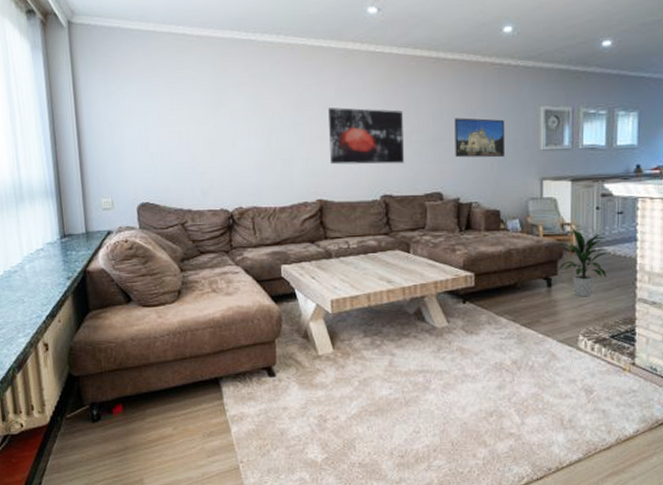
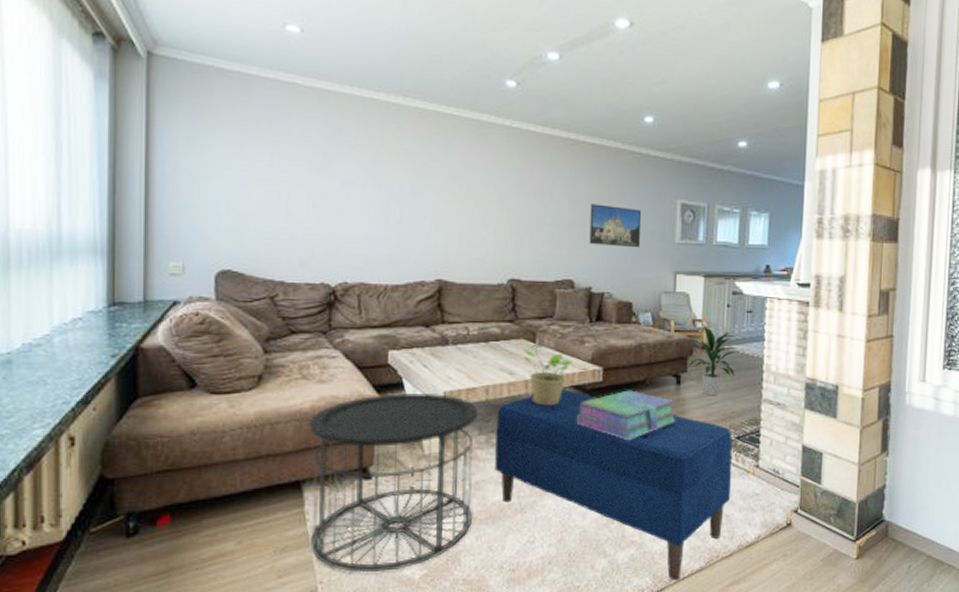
side table: none [221,301,364,455] -> present [308,392,478,573]
wall art: present [328,107,404,165] -> none [454,181,537,247]
bench: none [379,295,608,470] -> present [495,389,733,581]
potted plant: none [396,251,445,310] -> present [520,341,572,406]
stack of books: none [452,293,549,341] -> present [576,390,676,441]

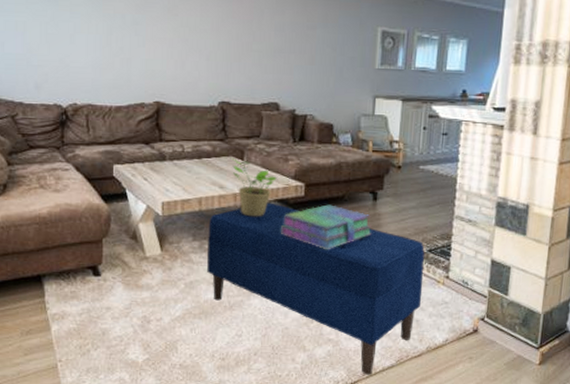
side table: present [308,392,478,573] -> none [46,202,192,355]
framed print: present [589,204,642,248] -> none [294,31,344,73]
indoor plant: present [687,324,736,396] -> none [384,145,431,212]

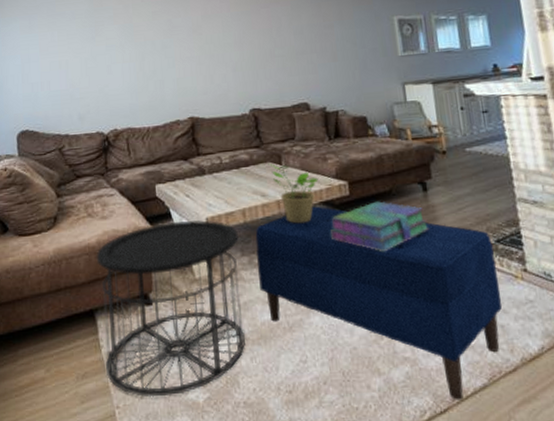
side table: none [46,202,192,355] -> present [96,219,246,398]

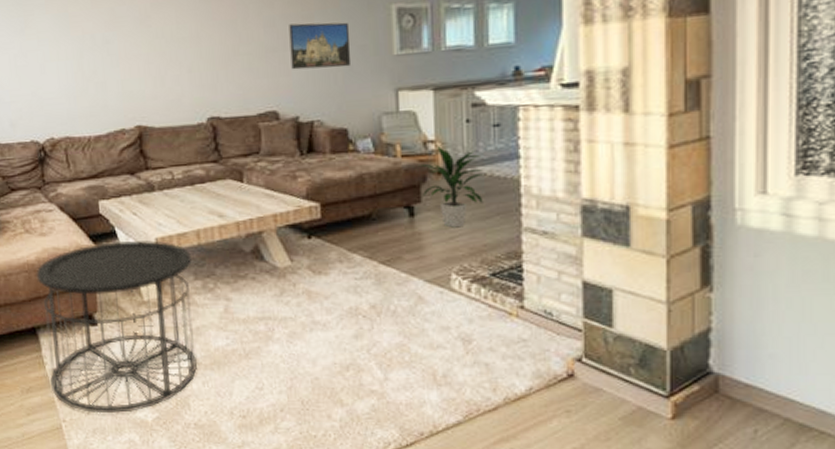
bench: present [255,206,502,400] -> none [210,229,490,435]
potted plant: present [268,164,319,224] -> none [227,181,286,248]
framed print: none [314,30,366,69] -> present [289,22,352,70]
stack of books: present [330,201,429,252] -> none [295,226,413,282]
indoor plant: none [427,129,483,200] -> present [419,145,484,228]

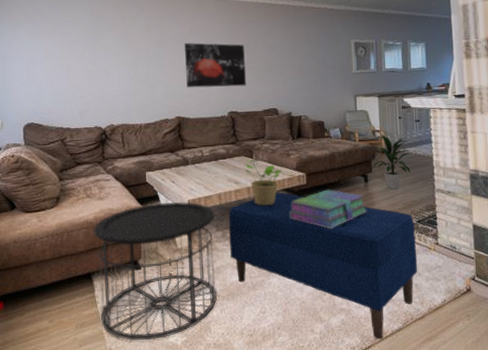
wall art: none [144,19,232,86] -> present [185,43,246,88]
bench: none [210,229,490,435] -> present [228,192,418,340]
potted plant: none [227,181,286,248] -> present [241,157,282,206]
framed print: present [289,22,352,70] -> none [285,49,326,81]
stack of books: none [295,226,413,282] -> present [289,189,367,229]

